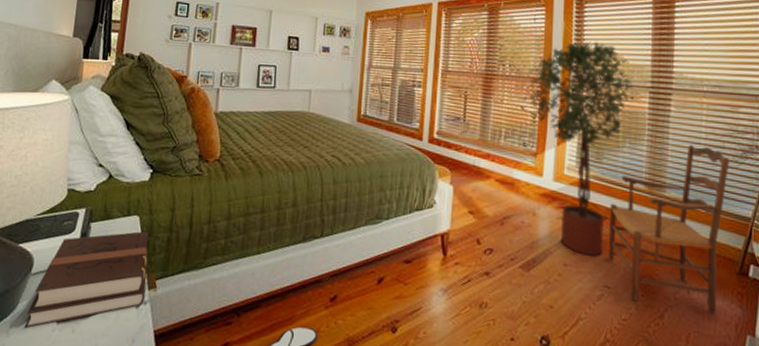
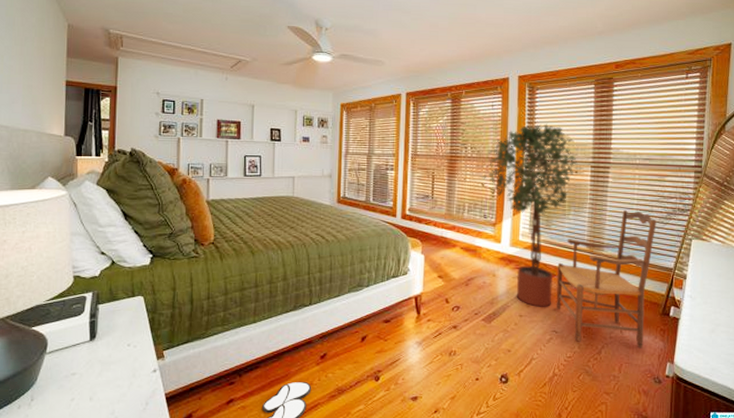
hardback book: present [23,231,149,329] -> none [44,310,155,401]

